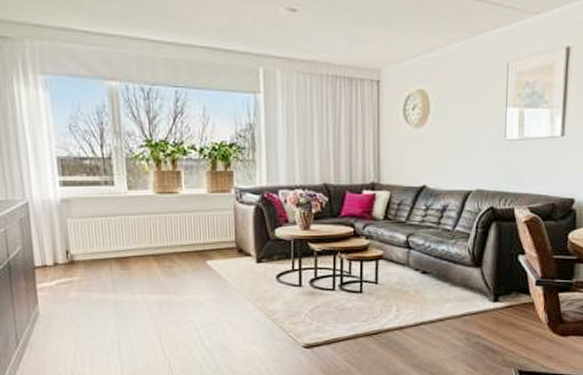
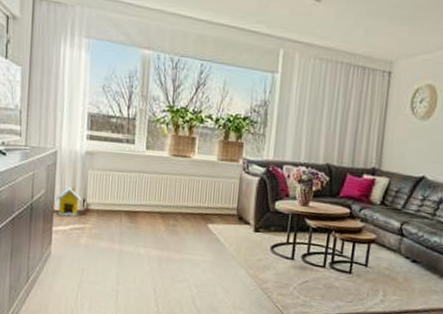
toy house: none [35,238,65,273] -> present [56,186,82,217]

